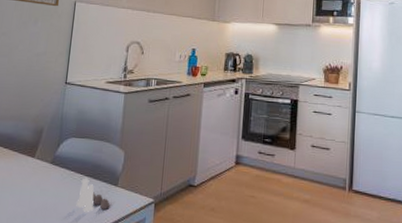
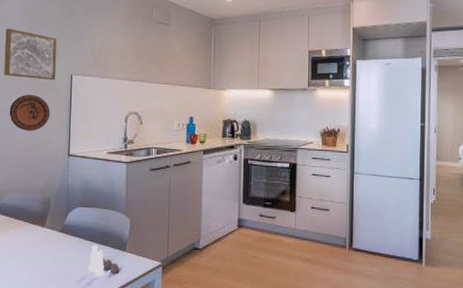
decorative plate: none [8,19,51,57] -> present [9,94,50,131]

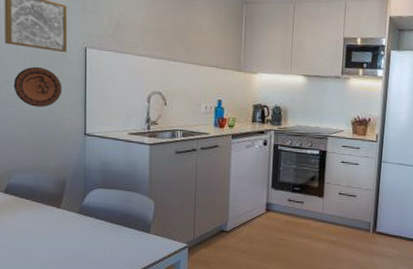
salt and pepper shaker set: present [87,244,120,276] -> none [109,226,144,257]

